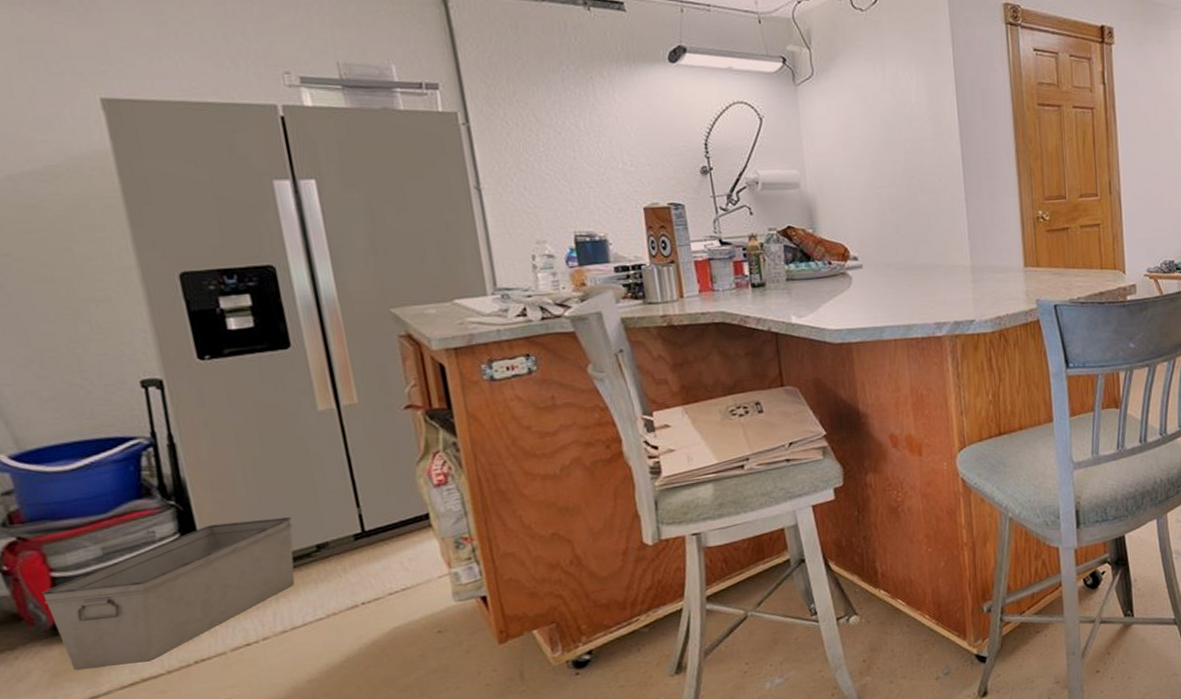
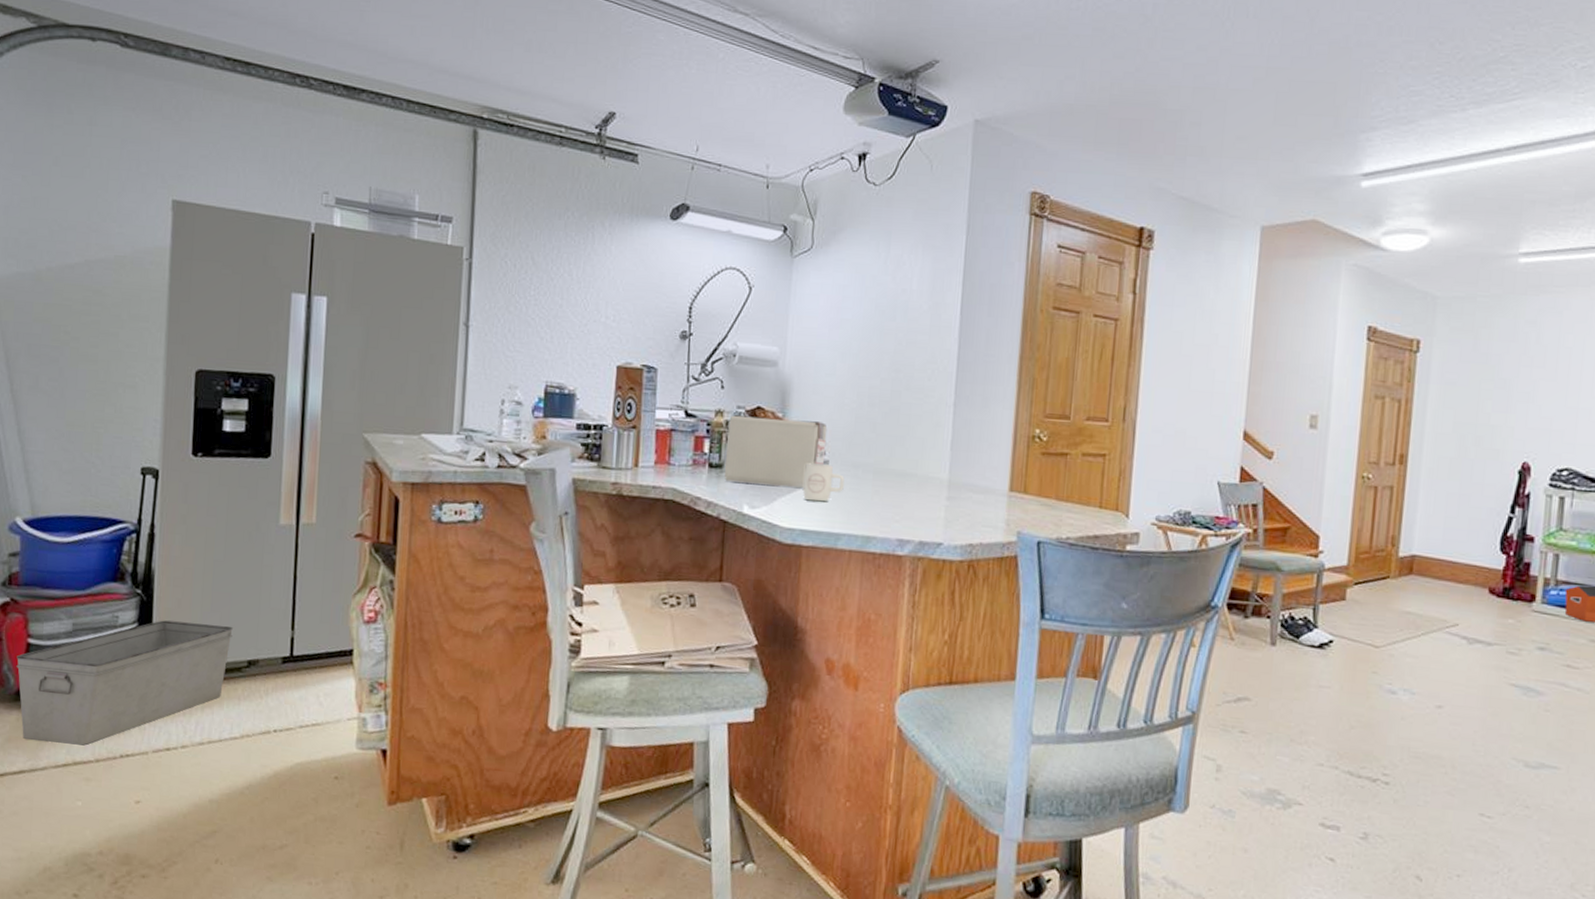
box: none [763,232,859,297] -> present [725,415,828,488]
mug: none [841,268,880,303] -> present [802,463,845,502]

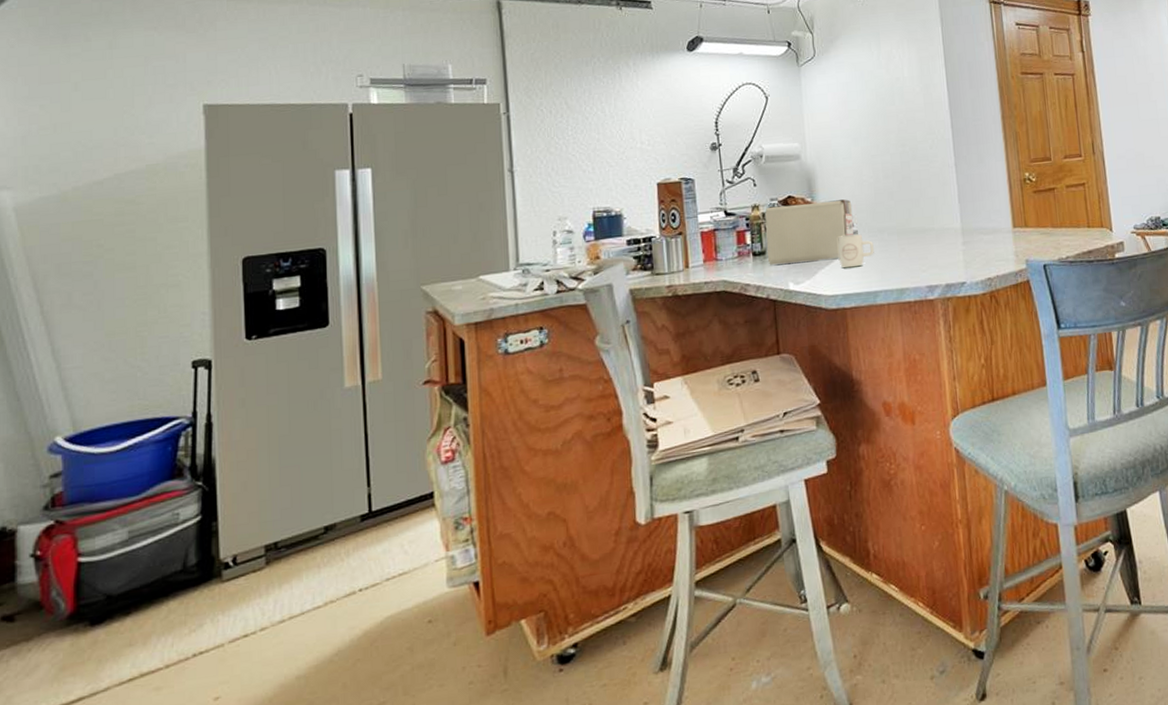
storage bin: present [16,620,233,746] -> none [66,498,306,663]

